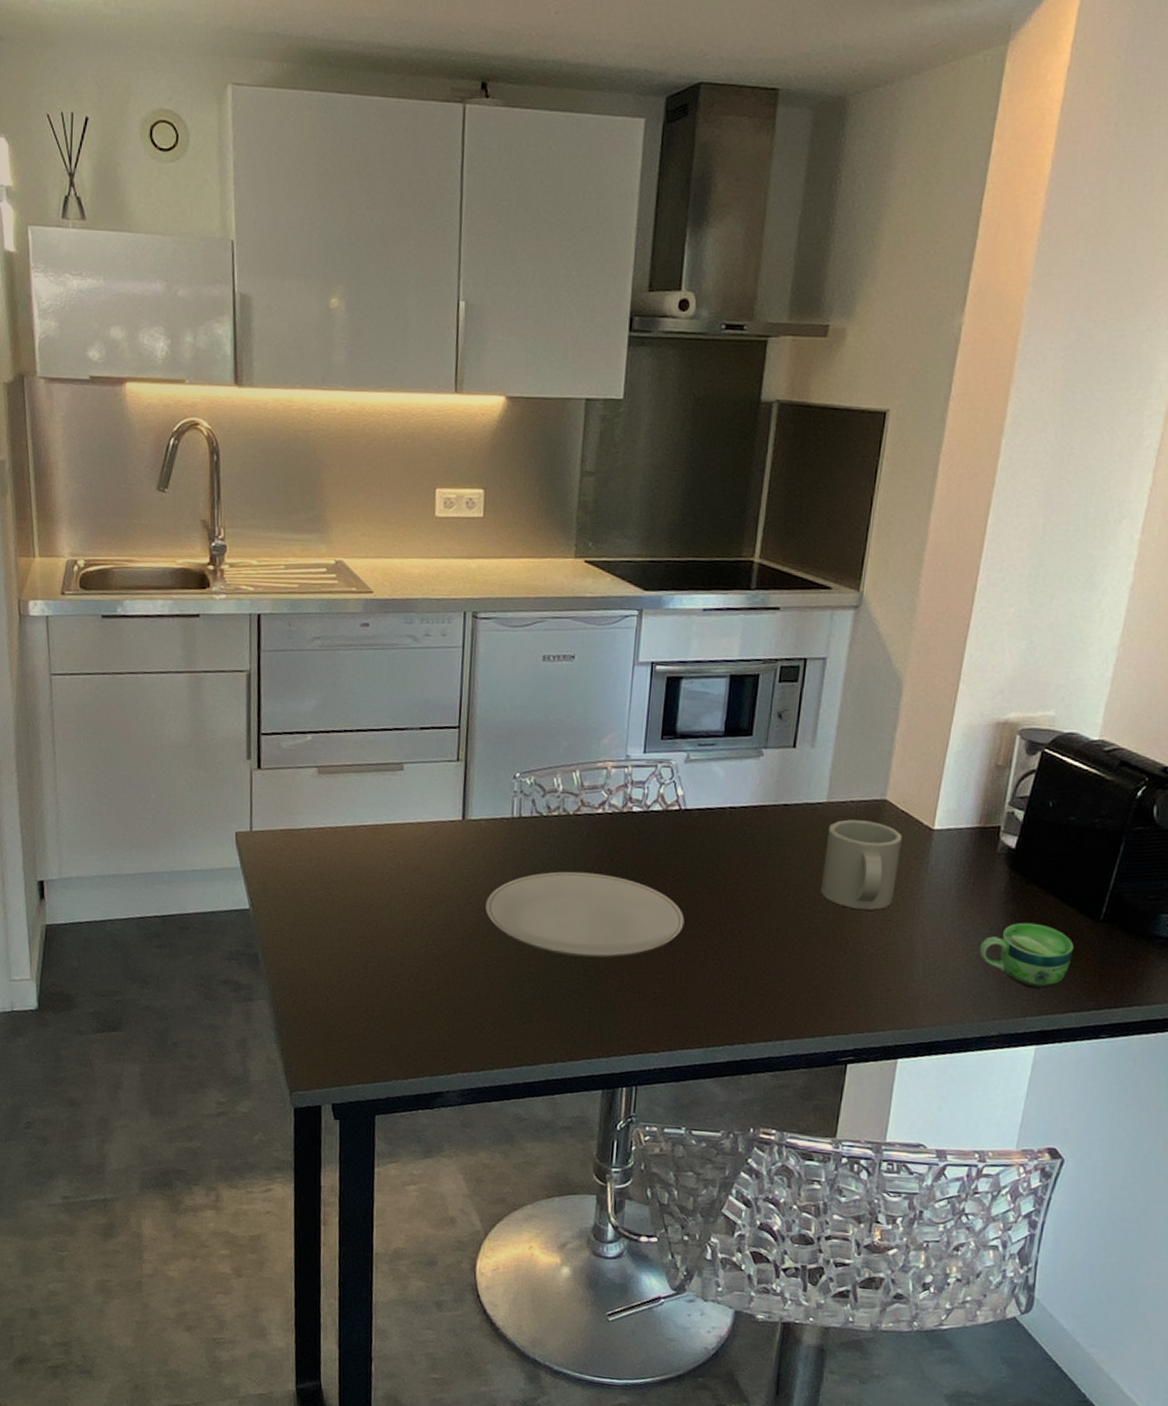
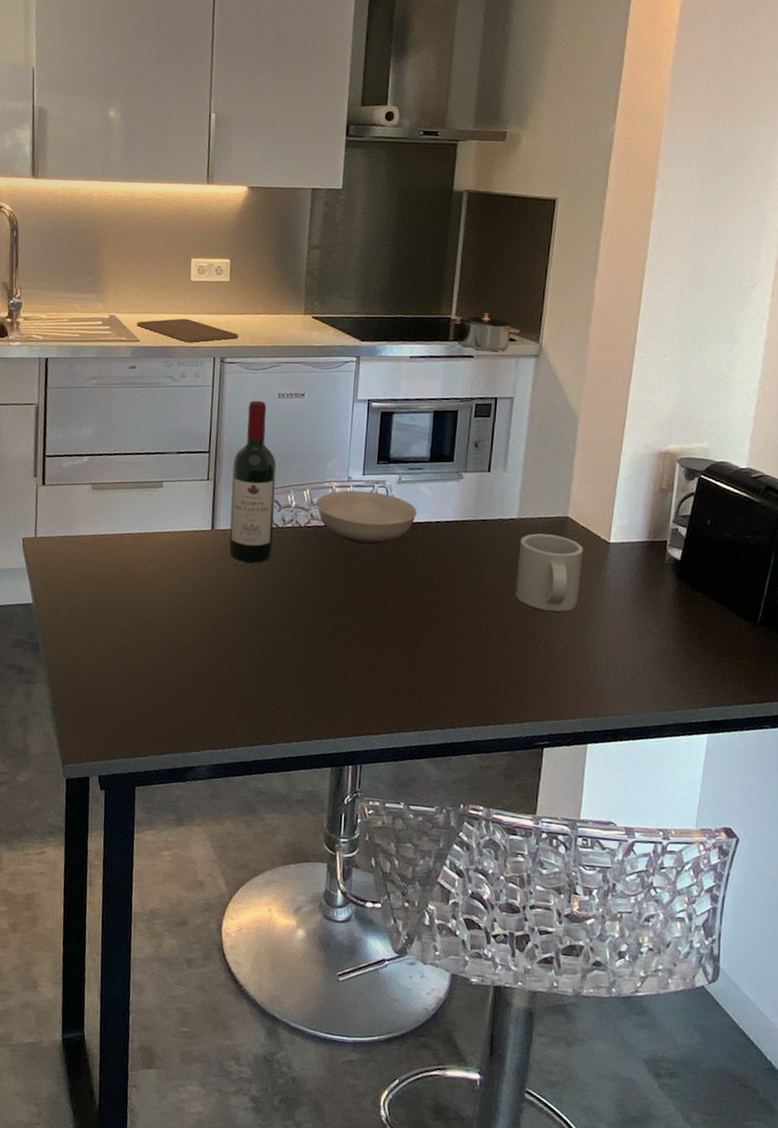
chopping board: none [368,563,494,593] -> present [136,318,238,342]
wine bottle: none [483,664,541,858] -> present [229,400,277,563]
plate: present [485,871,685,958] -> none [231,574,400,650]
bowl: none [587,771,708,837] -> present [316,490,418,547]
cooking pot: none [754,553,837,602] -> present [451,312,520,352]
cup: present [979,922,1074,989] -> none [654,624,736,683]

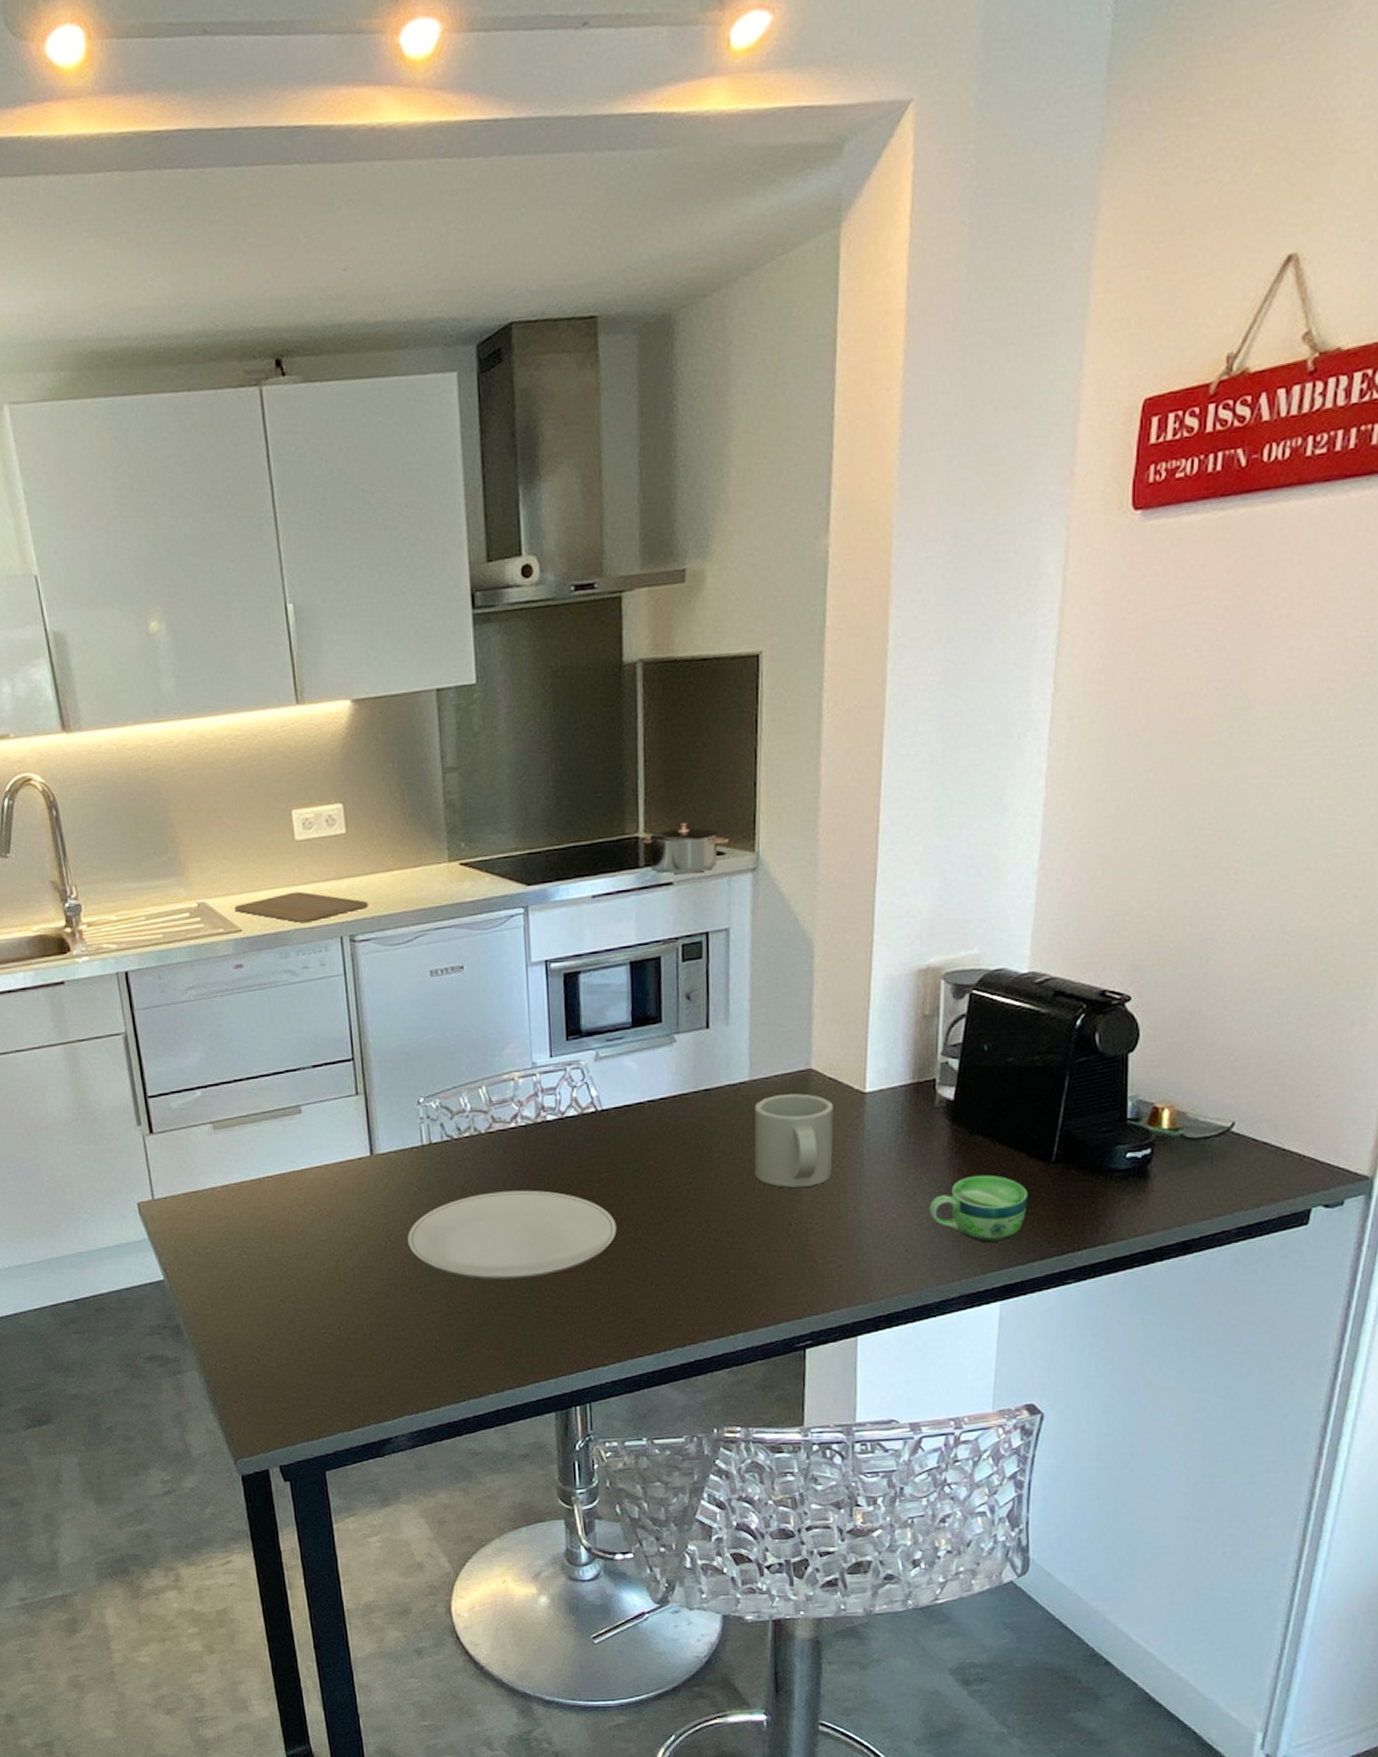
wine bottle: present [229,400,277,563] -> none [385,983,449,1188]
plate: none [231,574,400,650] -> present [407,1190,617,1280]
bowl: present [316,490,418,547] -> none [495,1076,624,1145]
cup: none [654,624,736,683] -> present [929,1174,1028,1242]

